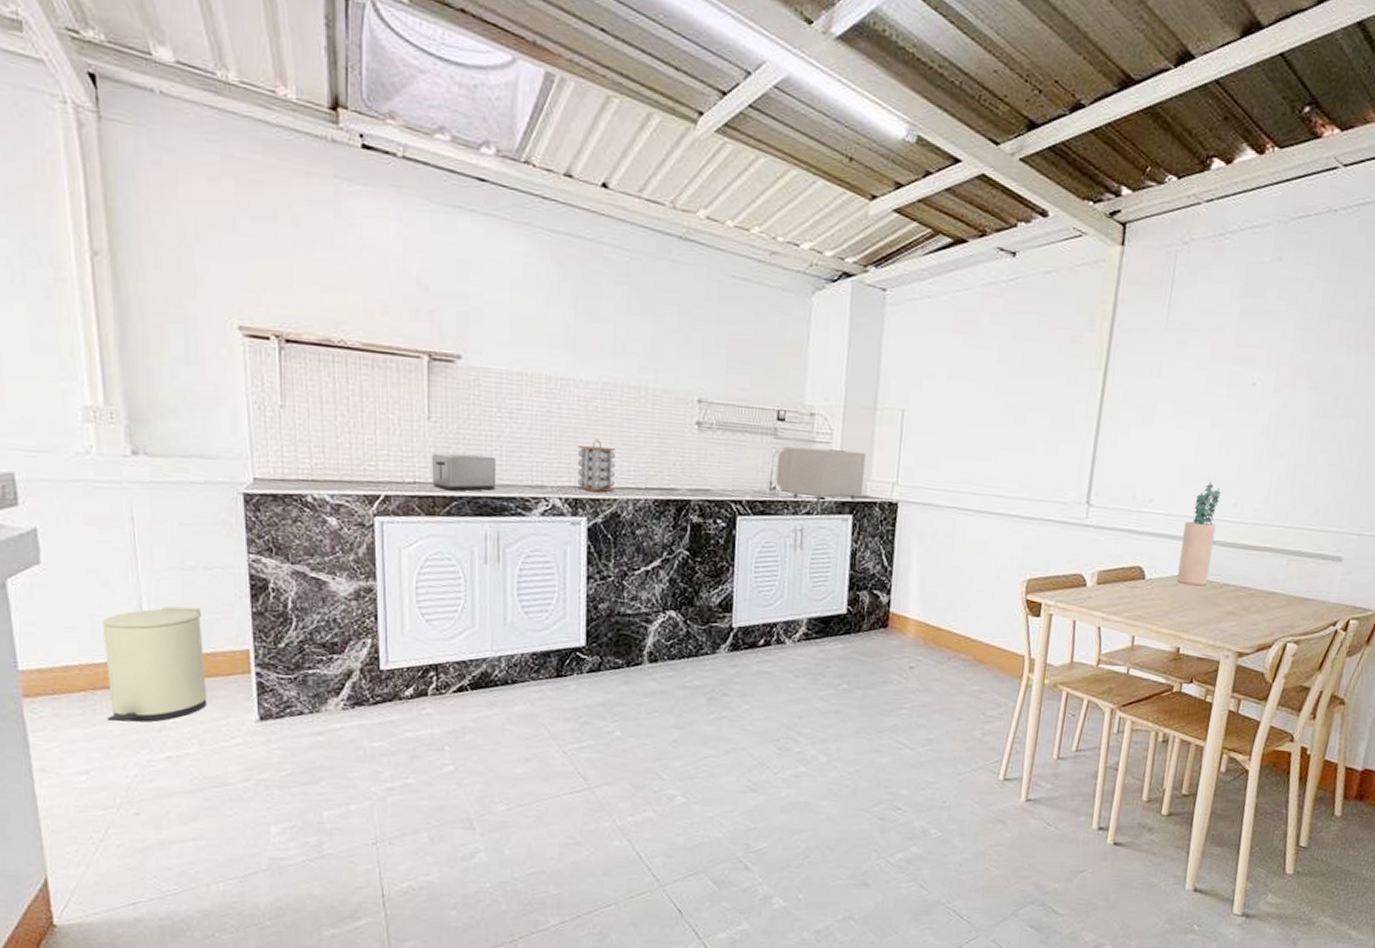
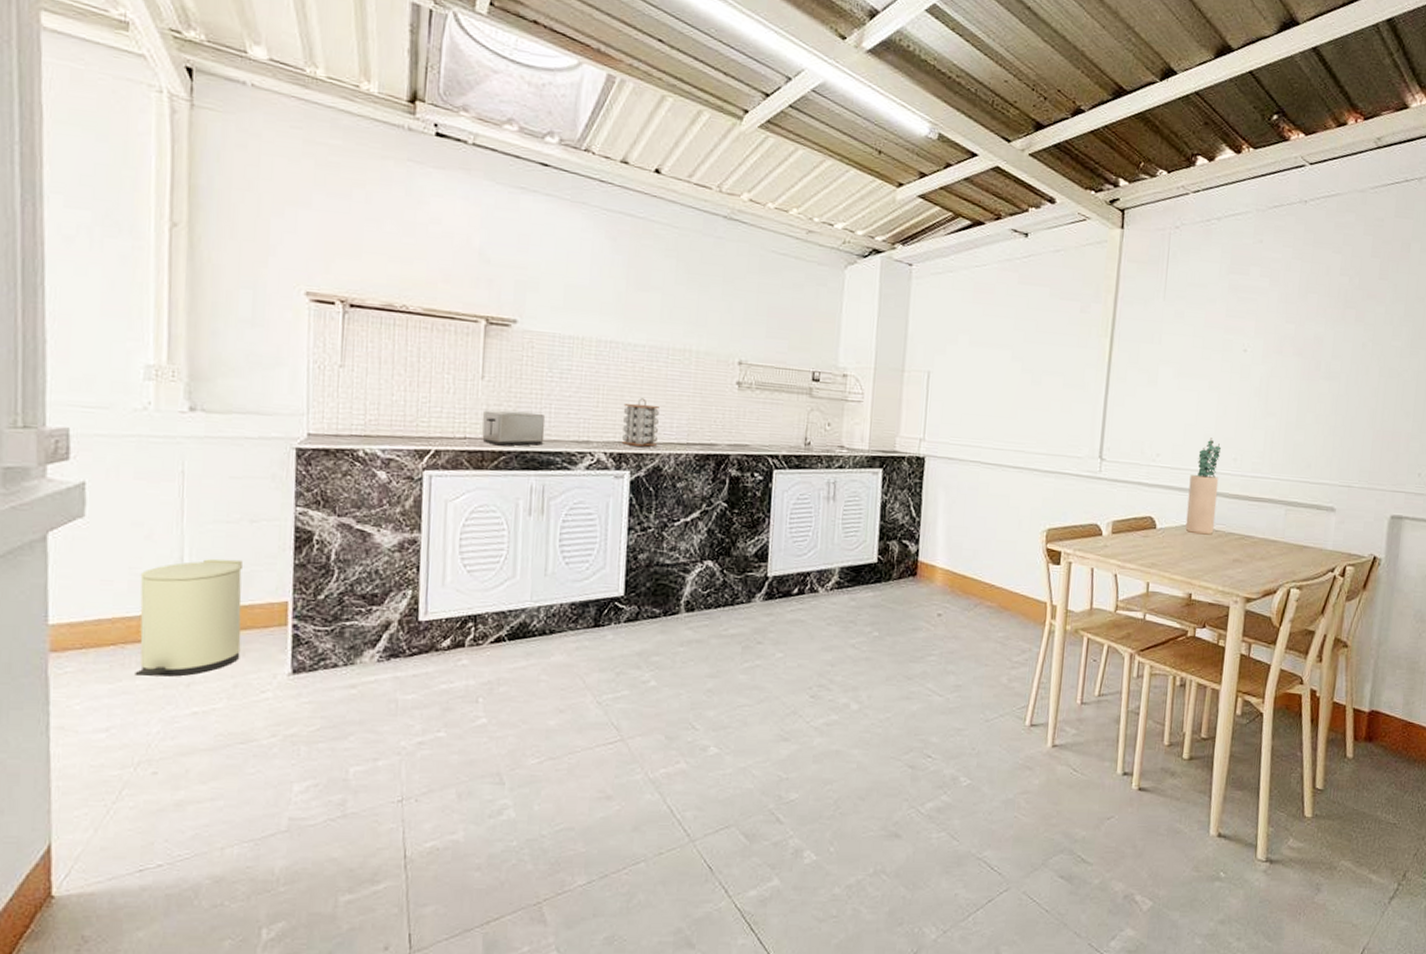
microwave: present [776,446,866,502] -> none [811,404,895,457]

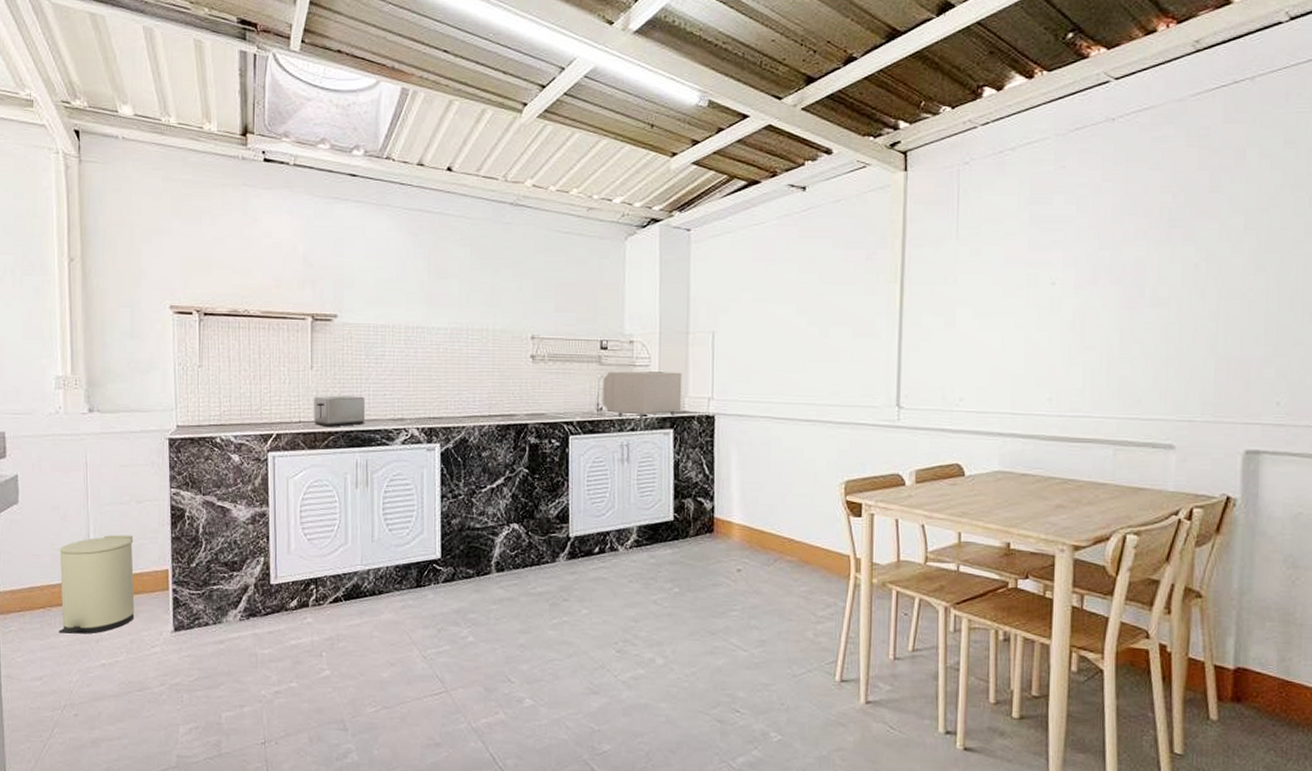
spice rack: present [622,398,659,448] -> none [431,376,463,422]
microwave: none [811,404,895,457] -> present [603,371,682,419]
vase: present [1185,438,1222,535] -> none [998,378,1034,480]

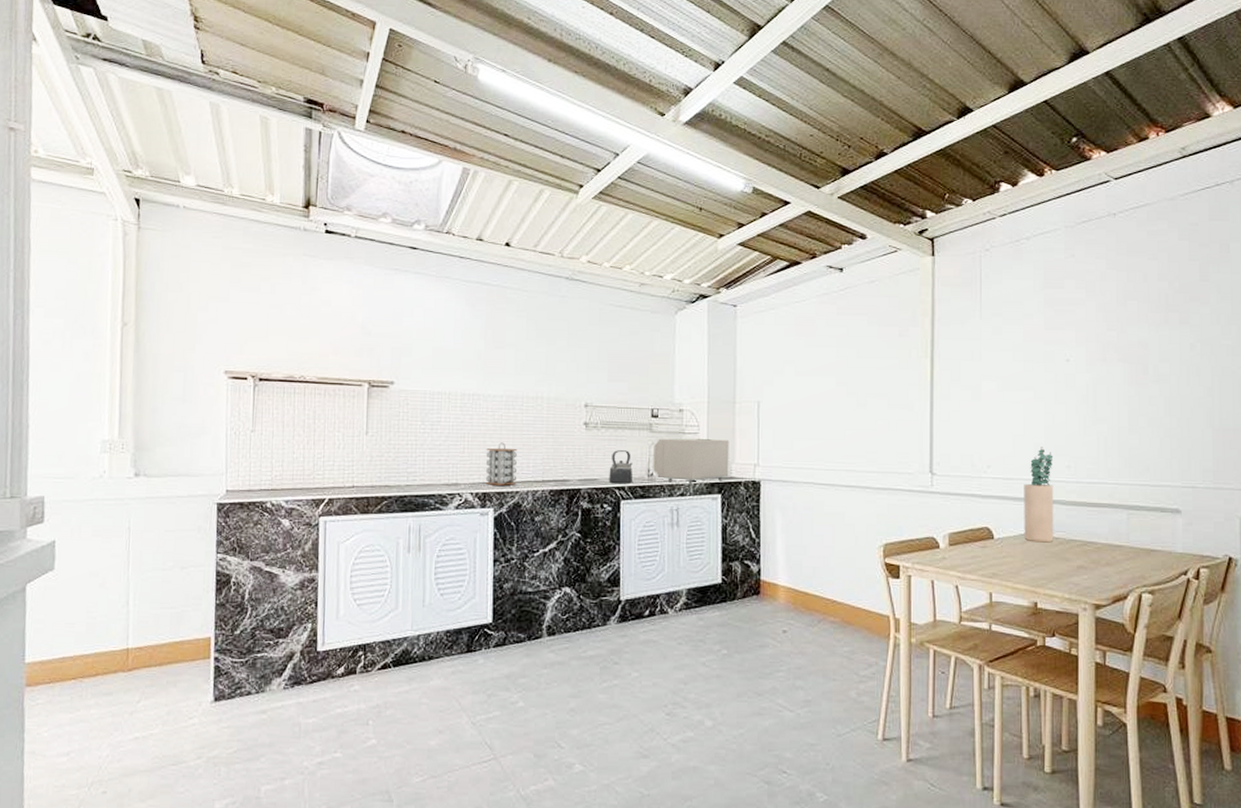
pedal bin: present [59,534,135,634] -> none [90,601,175,706]
toaster: present [314,395,366,427] -> none [367,460,420,492]
spice rack: none [431,376,463,422] -> present [486,442,517,487]
kettle: none [557,384,581,419] -> present [609,450,633,484]
vase: none [998,378,1034,480] -> present [1024,447,1054,543]

